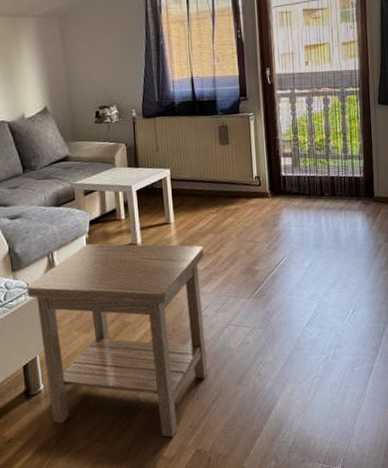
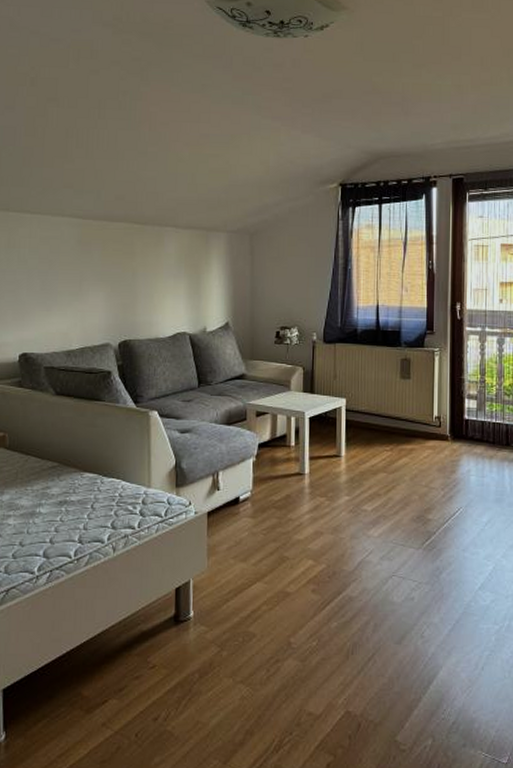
side table: present [26,243,208,437] -> none [188,467,374,692]

